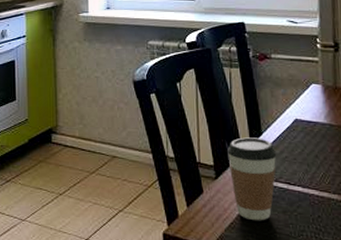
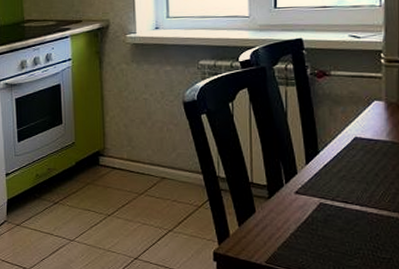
coffee cup: present [227,137,277,221] -> none [282,157,334,240]

